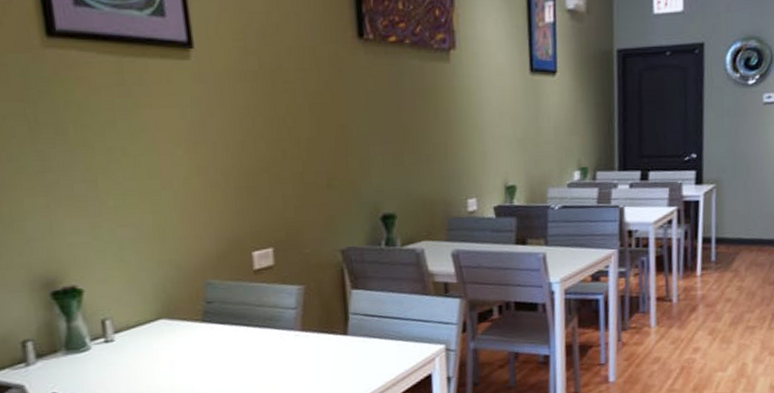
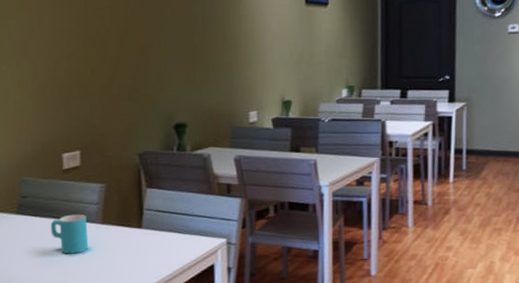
cup: none [242,320,288,367] -> present [50,214,89,254]

